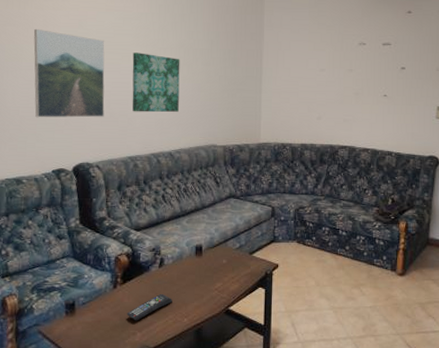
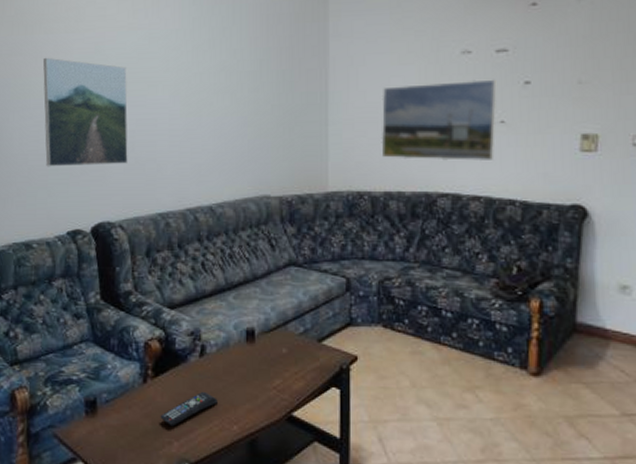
wall art: present [132,52,180,113] -> none [161,80,221,156]
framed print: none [300,64,382,124] -> present [381,79,497,162]

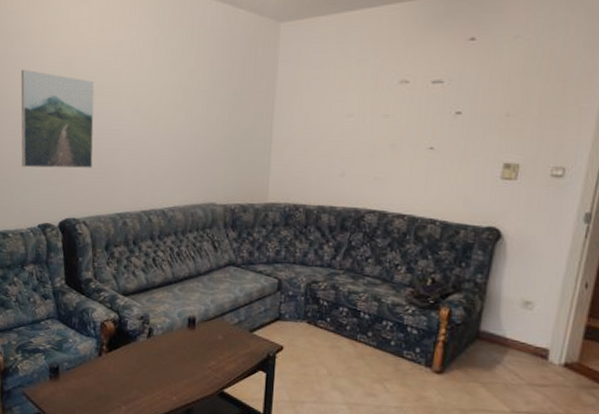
remote control: present [160,391,218,427] -> none [112,366,161,394]
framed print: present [381,79,497,162] -> none [318,108,430,184]

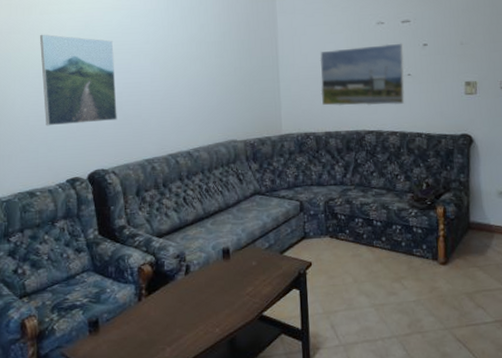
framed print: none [318,108,430,184] -> present [319,43,405,106]

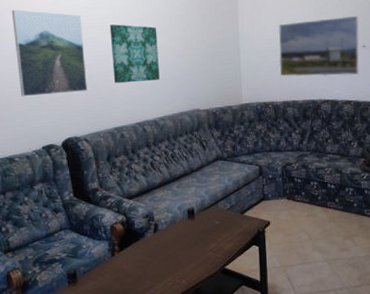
wall art: none [143,50,194,113] -> present [109,24,160,84]

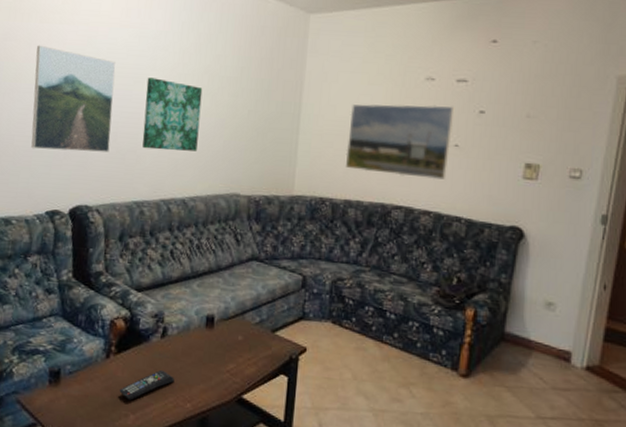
remote control: none [127,257,170,286] -> present [119,369,174,401]

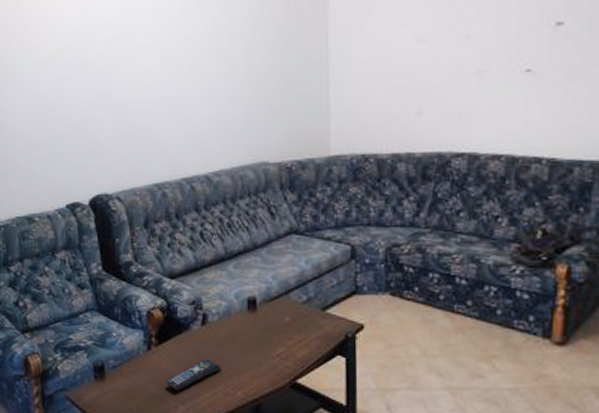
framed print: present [31,45,116,153] -> none [32,28,121,141]
wall art: present [142,77,203,151] -> none [151,45,215,125]
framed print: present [345,104,455,180] -> none [388,22,523,118]

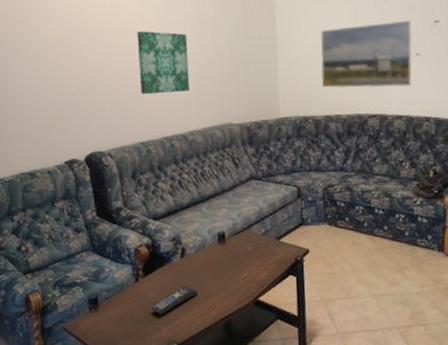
wall art: none [151,45,215,125] -> present [137,31,189,95]
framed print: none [388,22,523,118] -> present [320,20,413,89]

